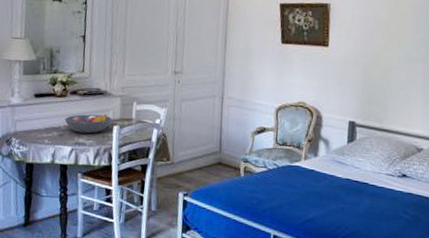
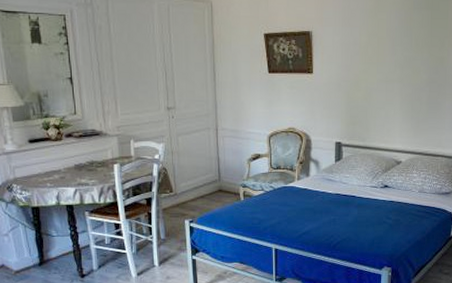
fruit bowl: present [64,114,113,134] -> none [63,154,112,174]

